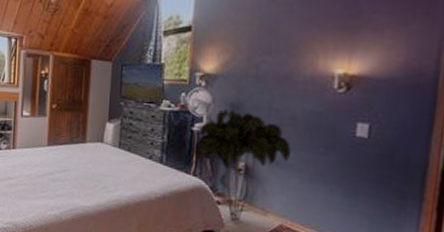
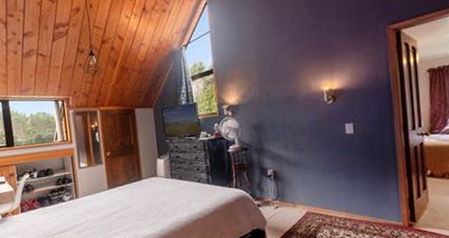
indoor plant: present [194,109,291,221] -> none [232,130,304,217]

